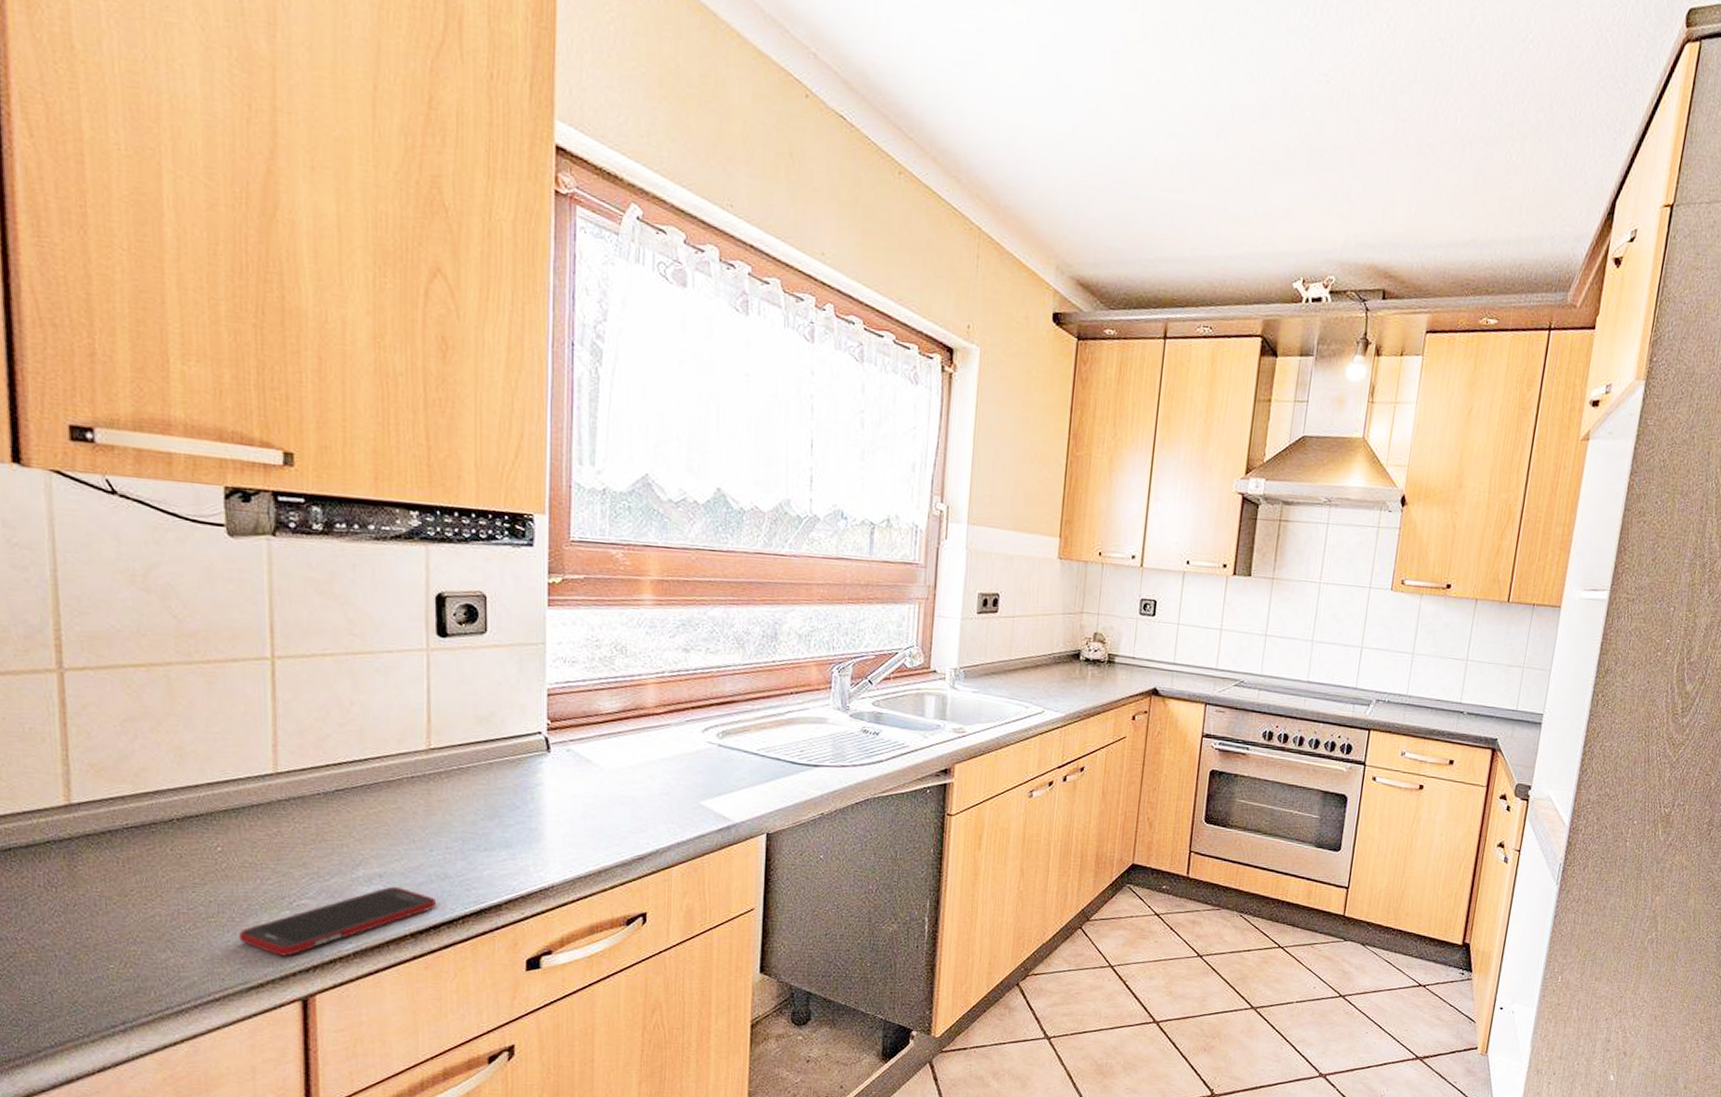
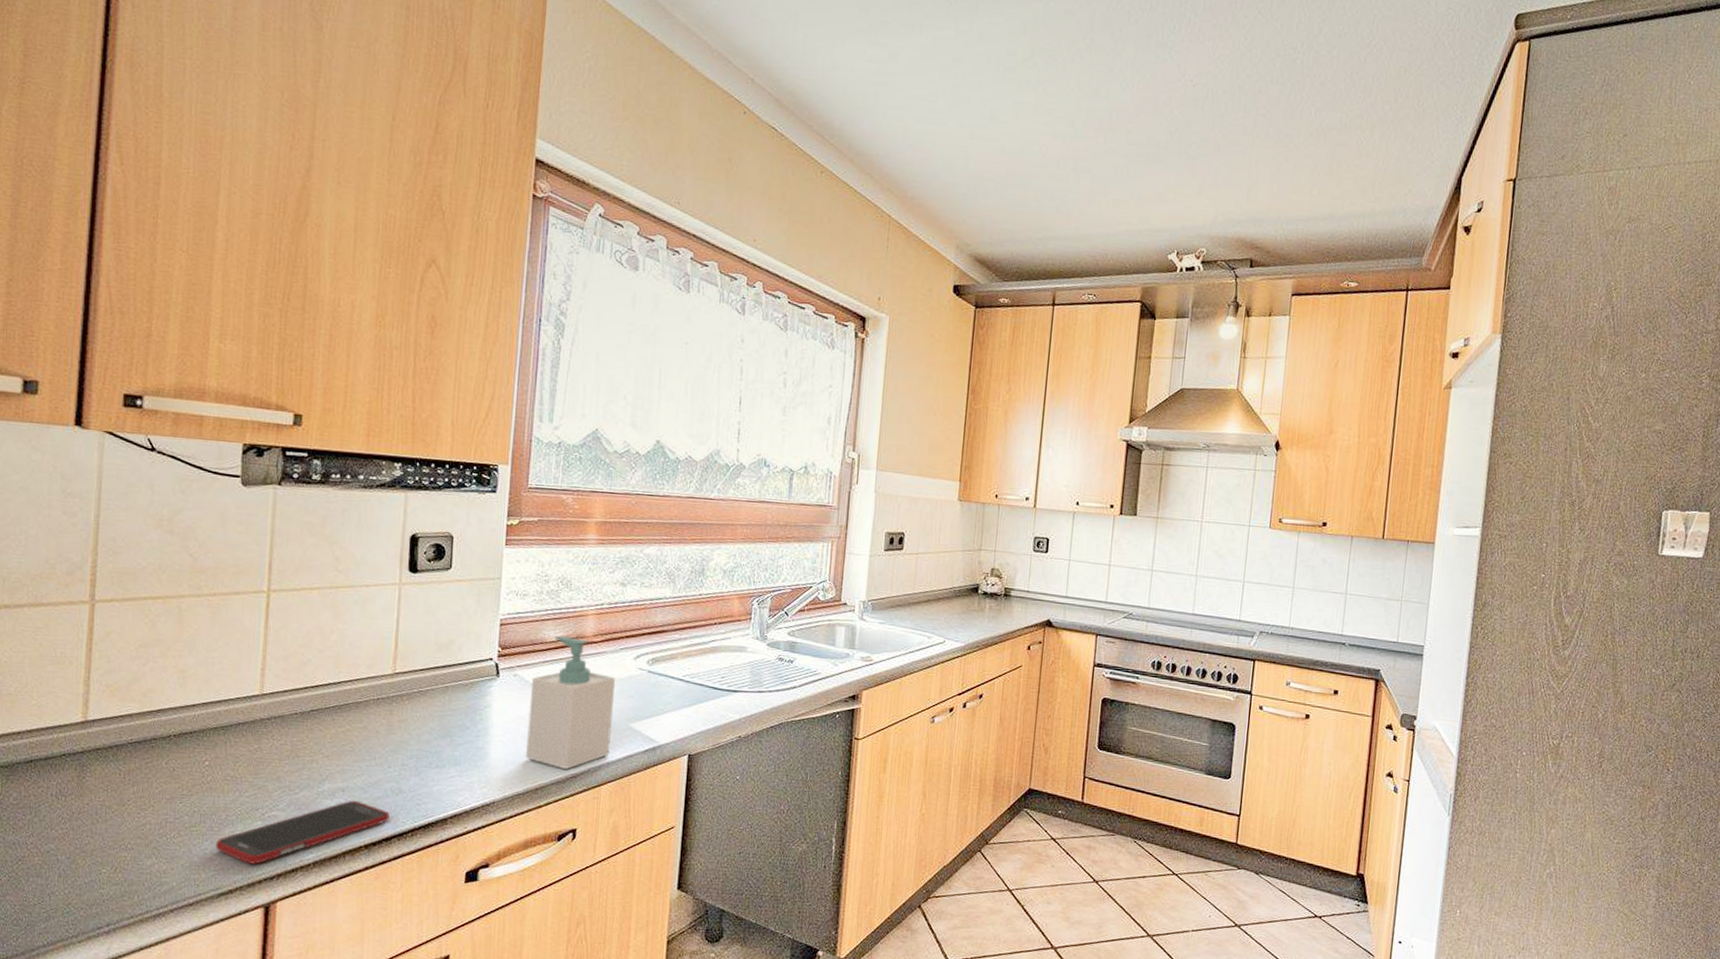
soap bottle: none [585,706,682,851] -> present [525,635,615,770]

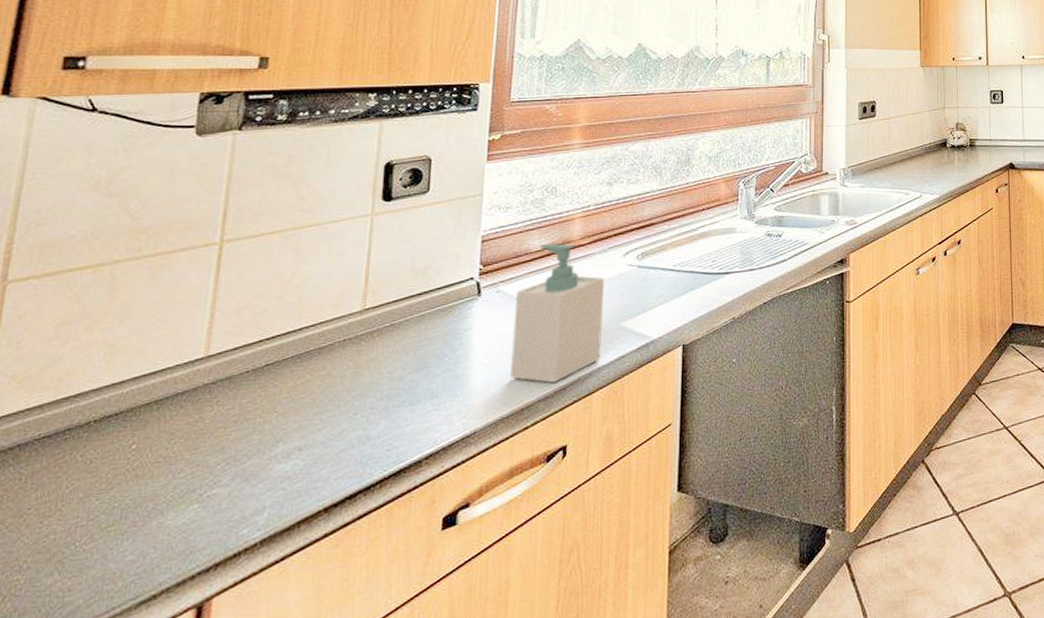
cell phone: present [216,800,389,865] -> none [138,458,354,559]

